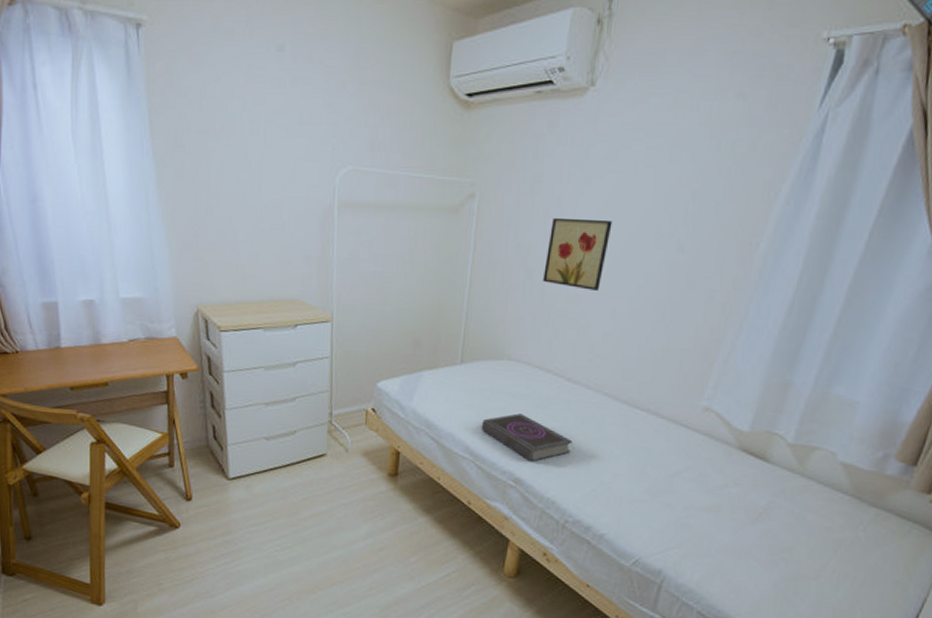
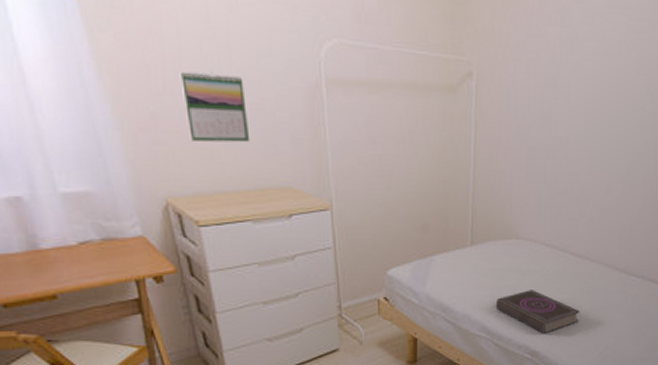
calendar: none [219,197,270,259] -> present [179,71,251,143]
wall art: present [543,217,613,291] -> none [544,97,603,168]

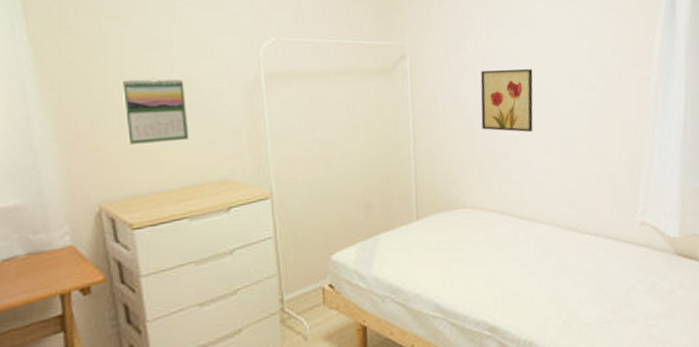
book: present [495,290,580,334] -> none [447,259,538,307]
wall art: none [544,97,603,168] -> present [480,68,533,132]

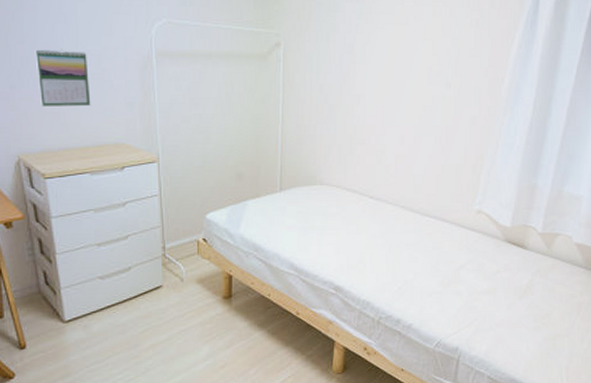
wall art: present [480,68,533,132] -> none [343,61,395,121]

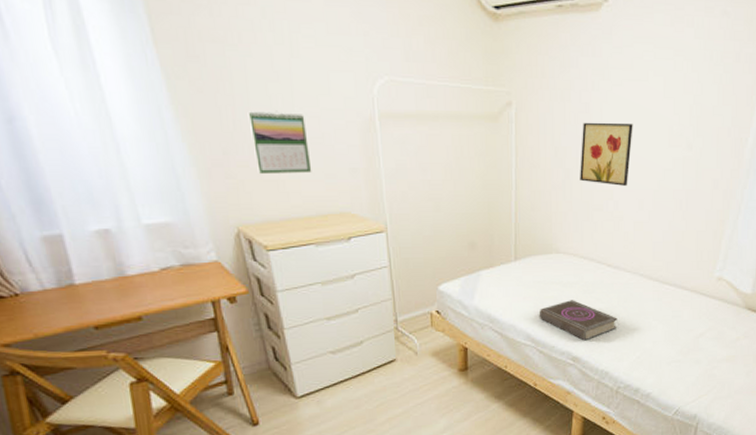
book: none [302,230,379,271] -> present [539,300,618,341]
wall art: none [343,61,395,121] -> present [580,122,633,186]

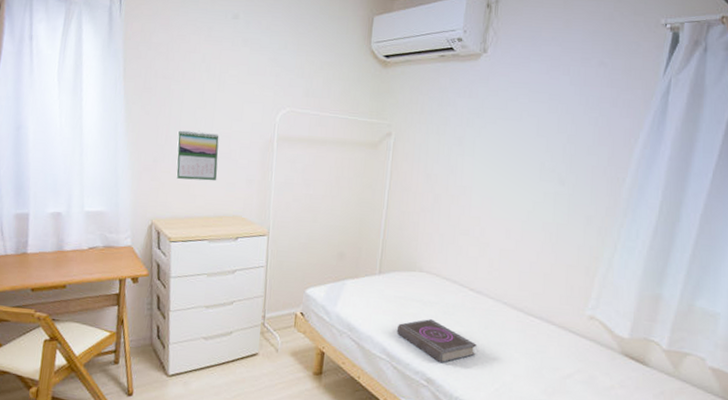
wall art: present [580,122,633,186] -> none [448,153,505,214]

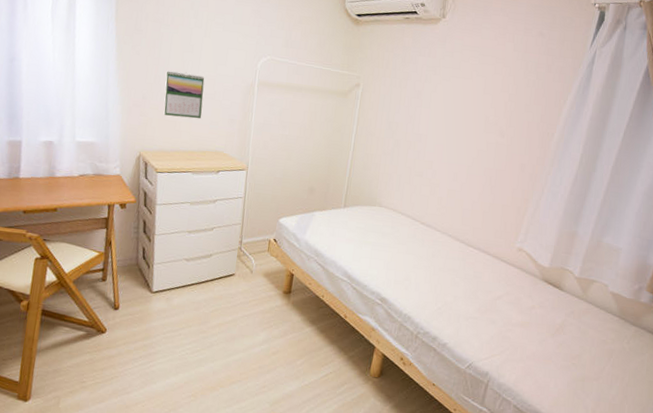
book: present [396,319,477,363] -> none [357,247,425,285]

